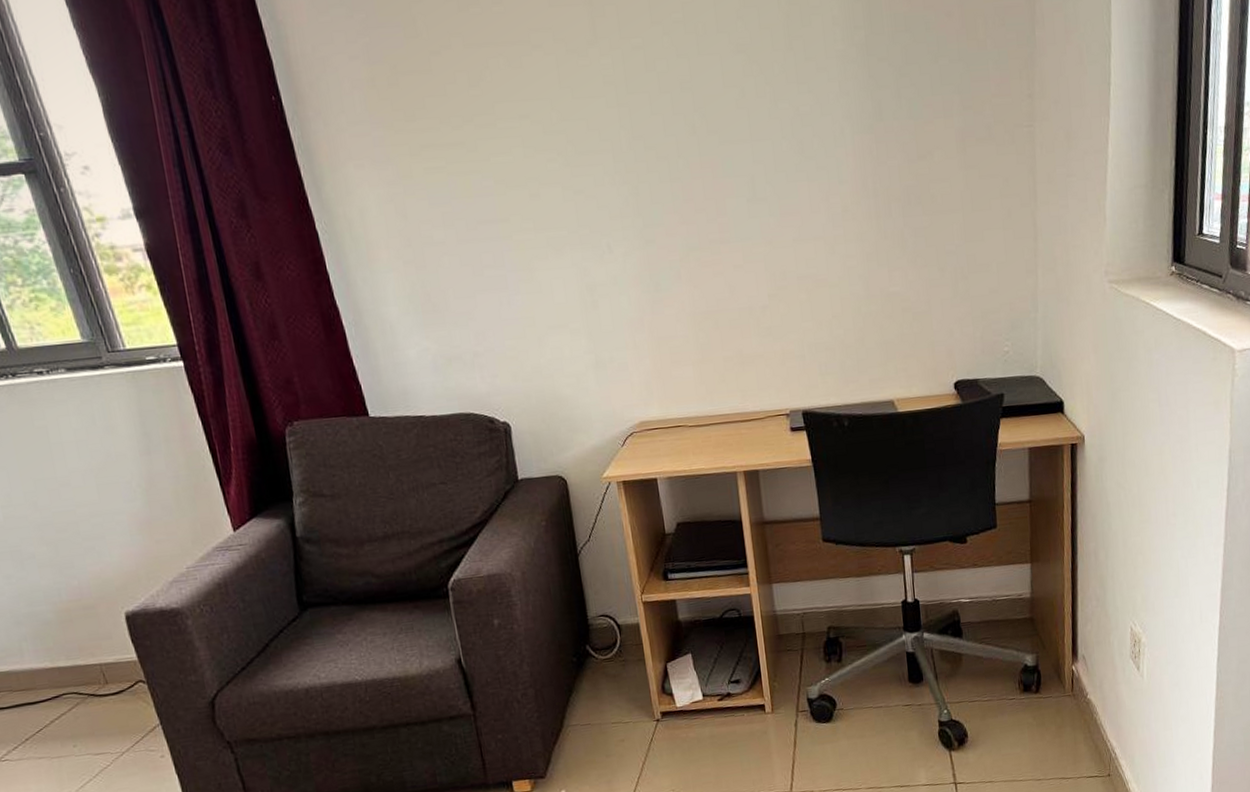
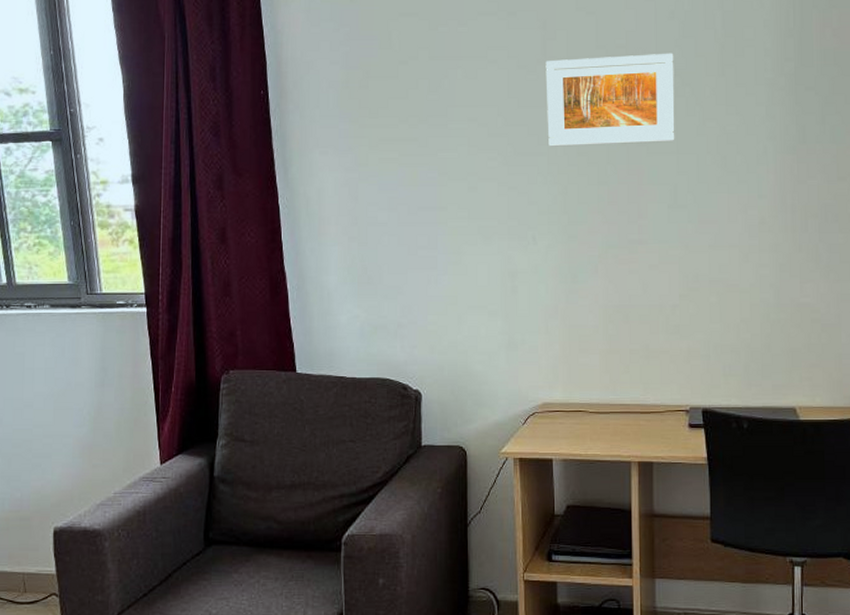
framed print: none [597,26,747,142] -> present [545,53,675,147]

